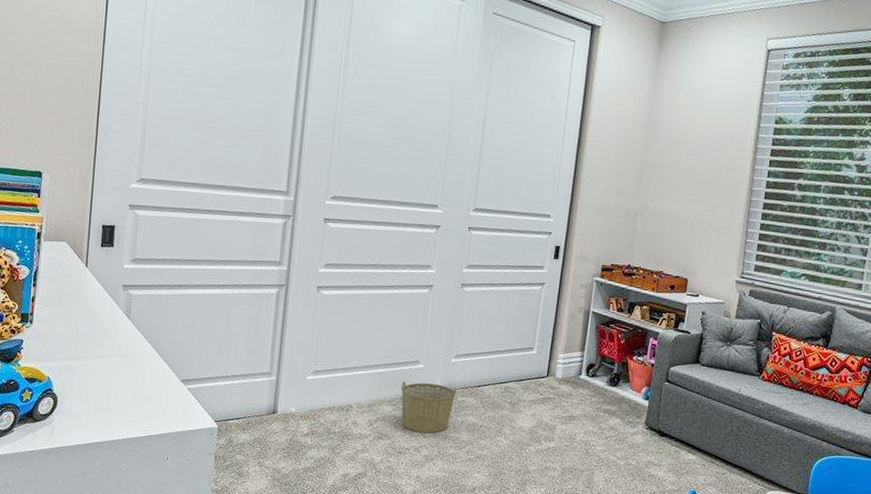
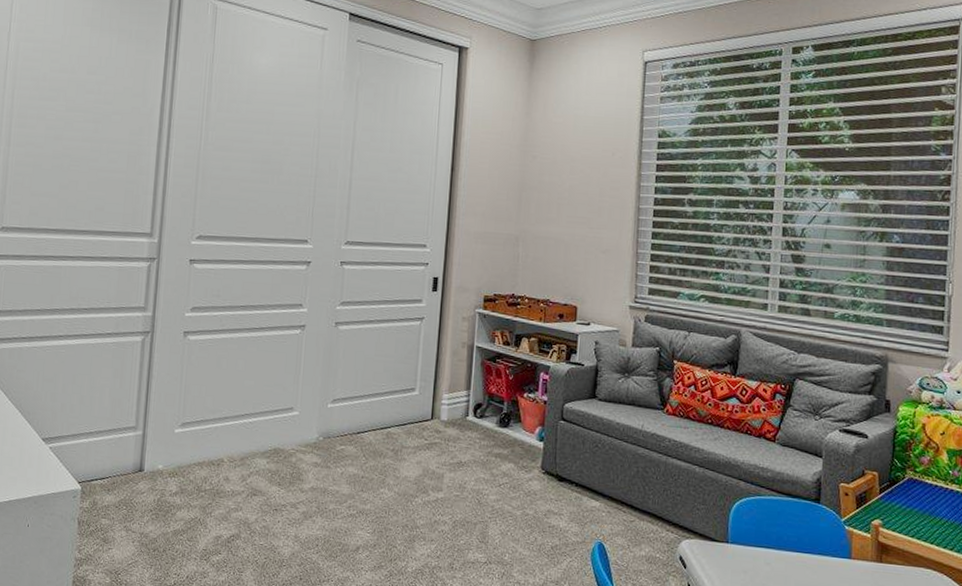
basket: present [401,381,457,433] -> none [275,430,335,488]

